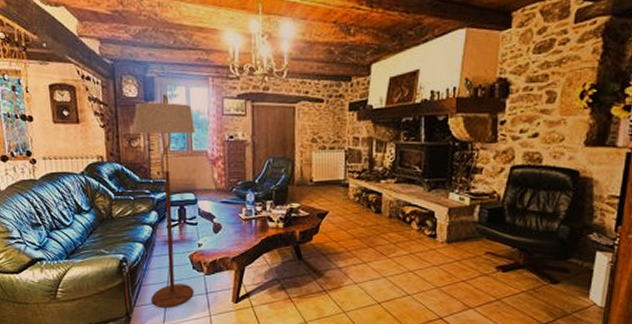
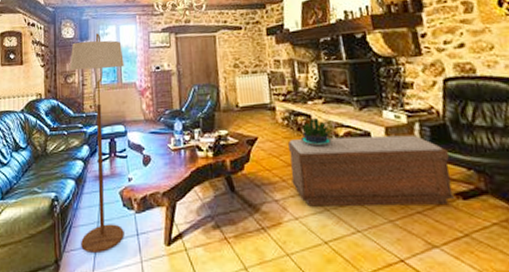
bench: none [356,215,499,275] -> present [288,135,456,207]
potted plant: none [369,196,401,222] -> present [300,118,334,146]

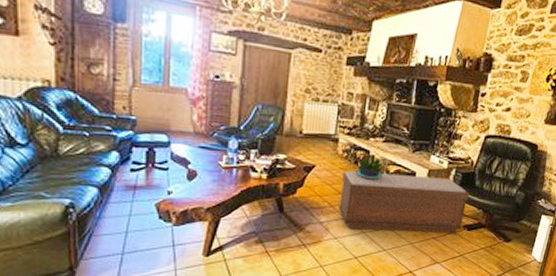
floor lamp: present [69,33,124,253] -> none [94,17,174,261]

